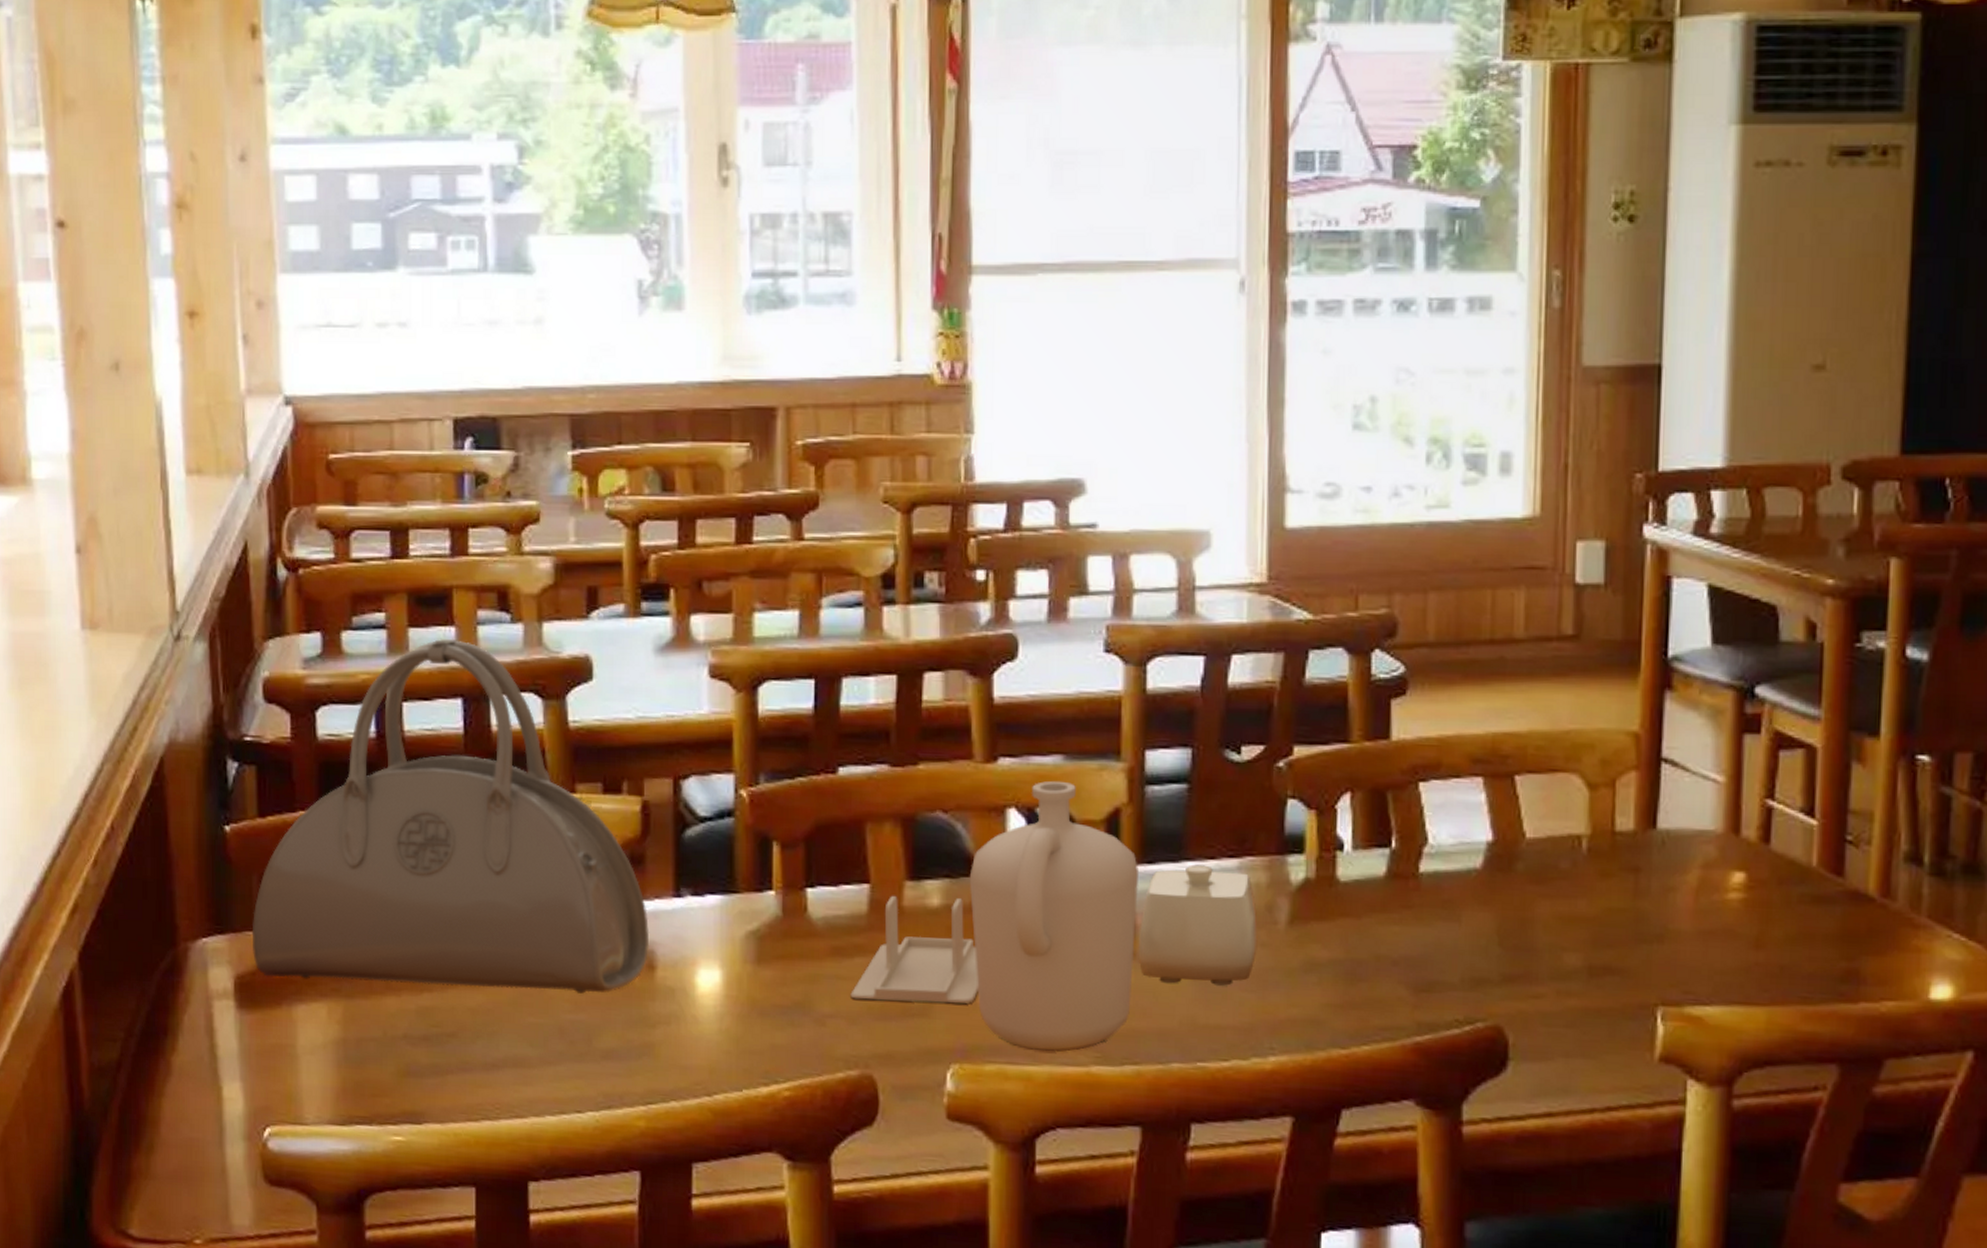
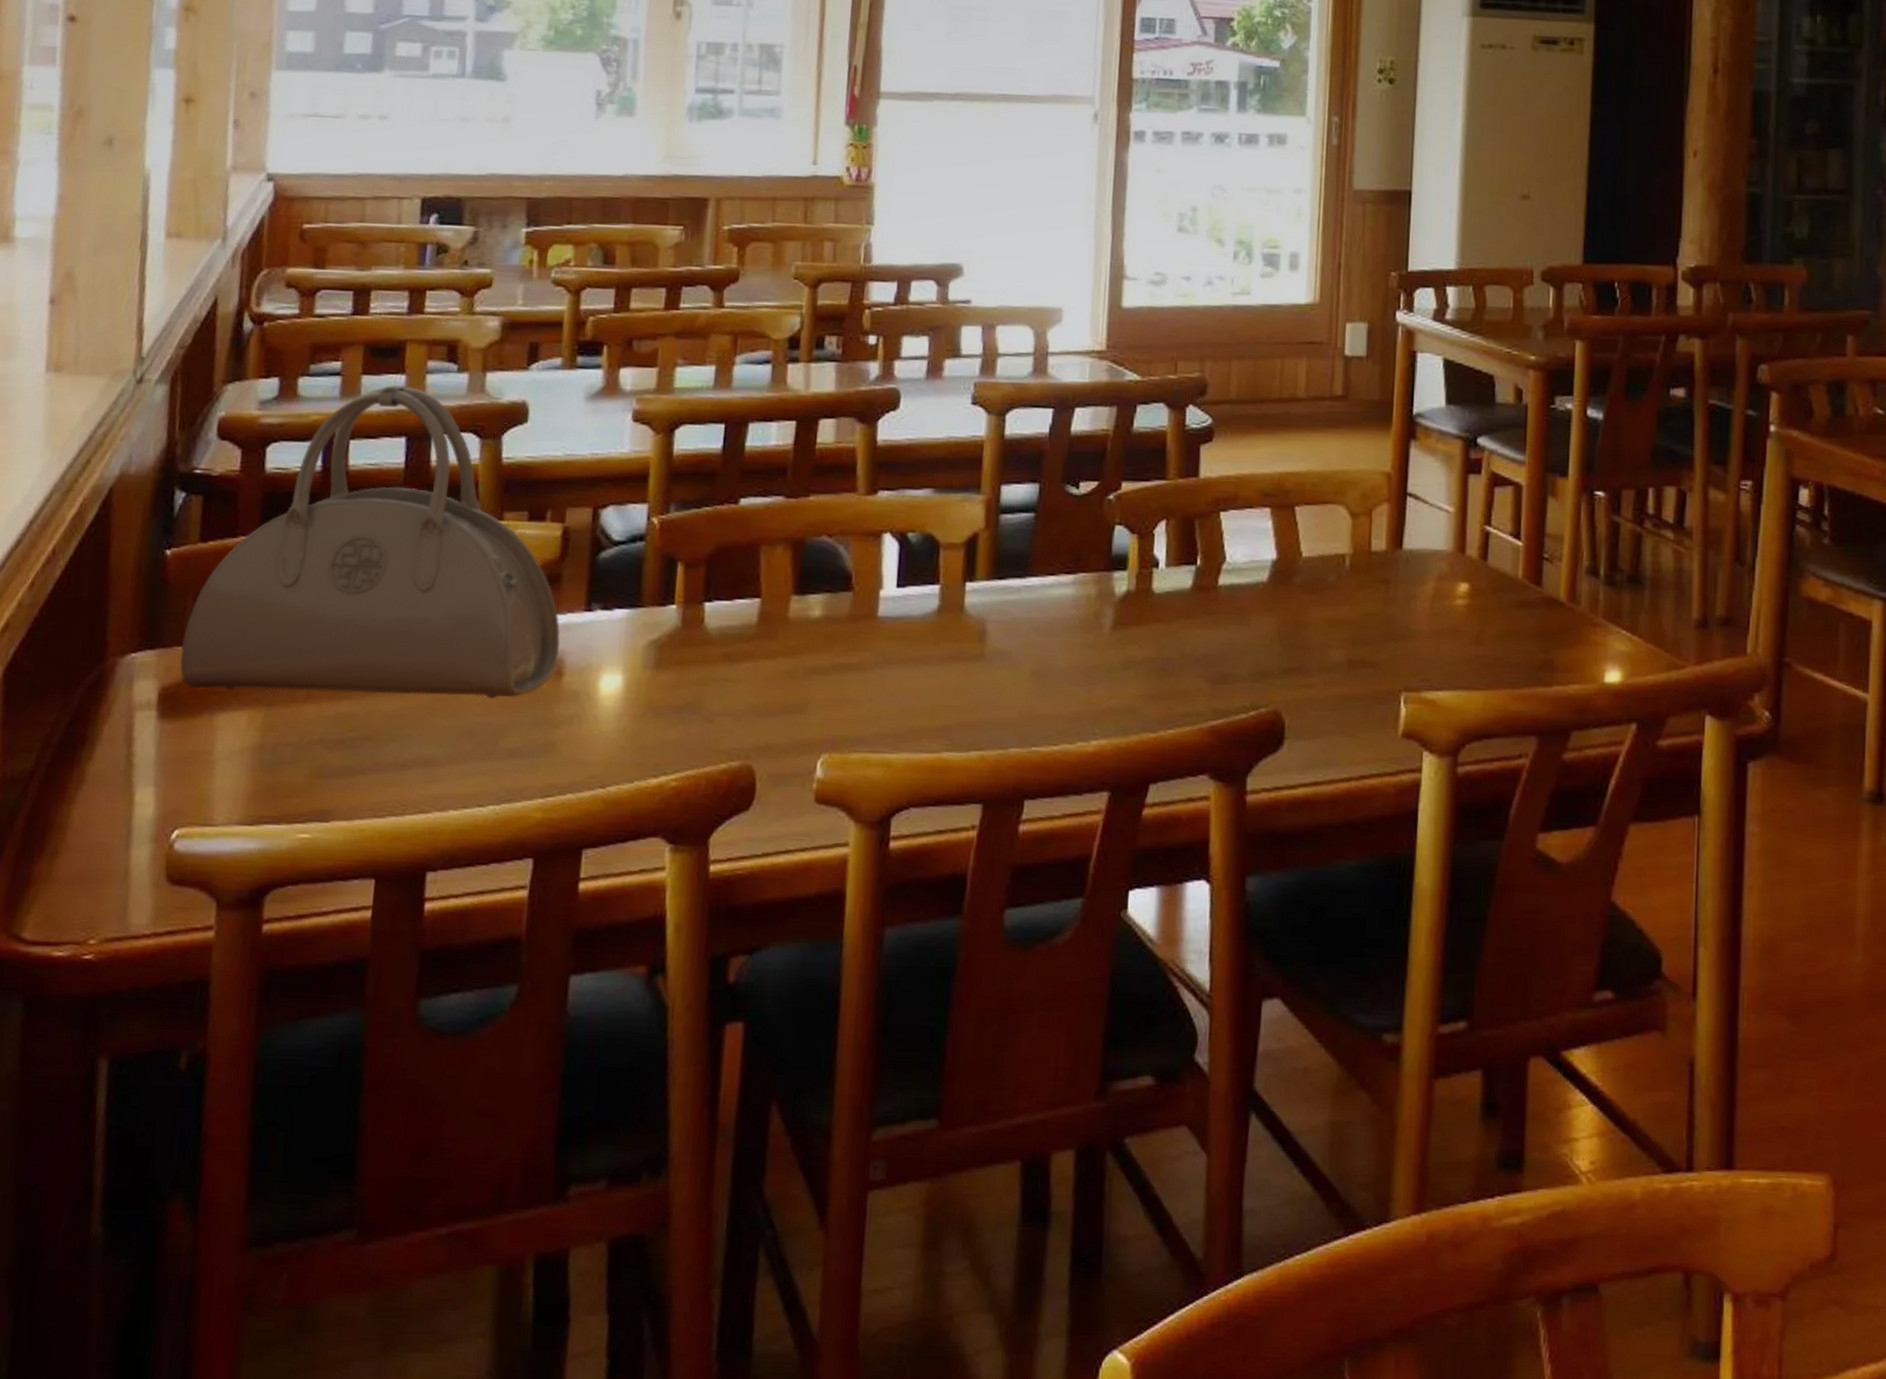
napkin holder: present [850,895,980,1004] -> none [737,608,851,701]
water jug: present [969,780,1138,1052] -> none [847,510,991,741]
sugar bowl: present [1138,864,1258,986] -> none [986,580,1087,682]

